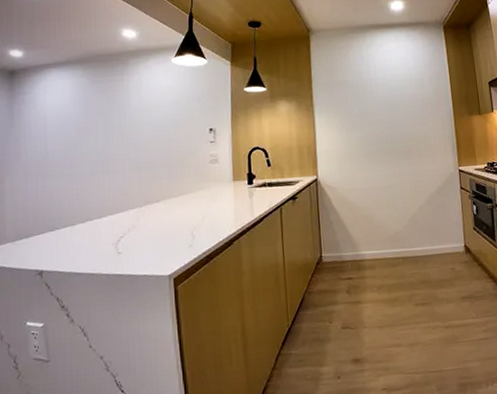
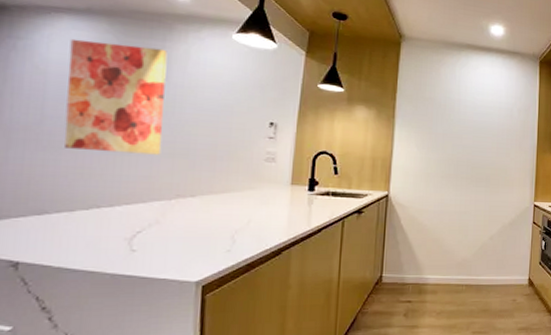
wall art: none [59,82,131,175] -> present [64,38,168,155]

